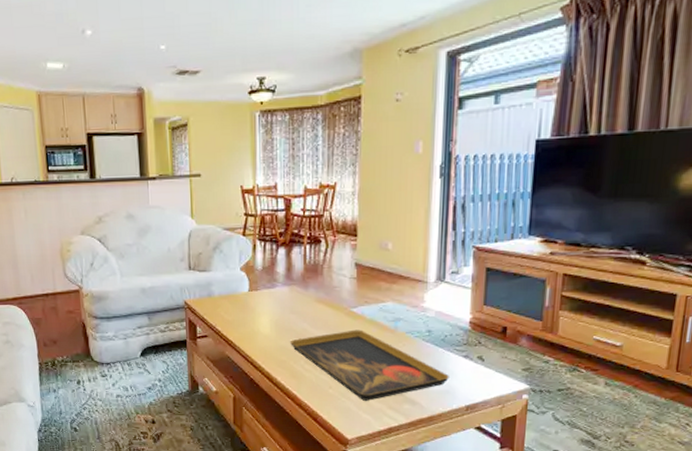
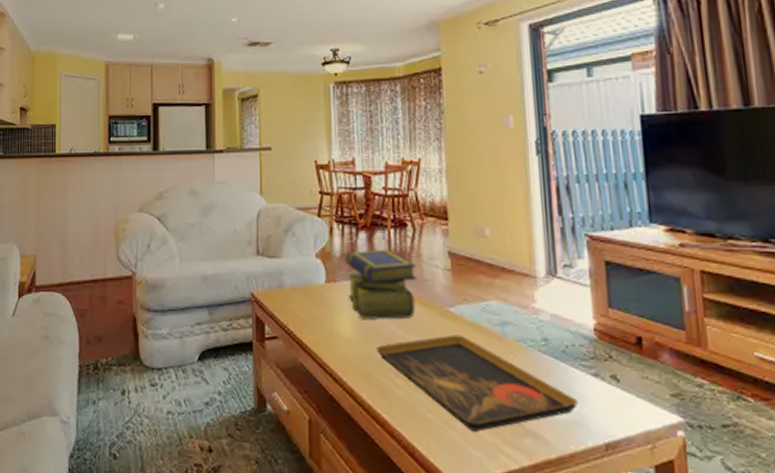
stack of books: none [267,262,327,321] -> present [346,249,417,321]

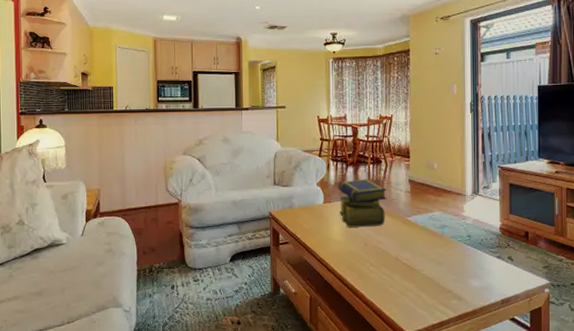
decorative tray: present [377,334,578,432] -> none [358,235,487,298]

